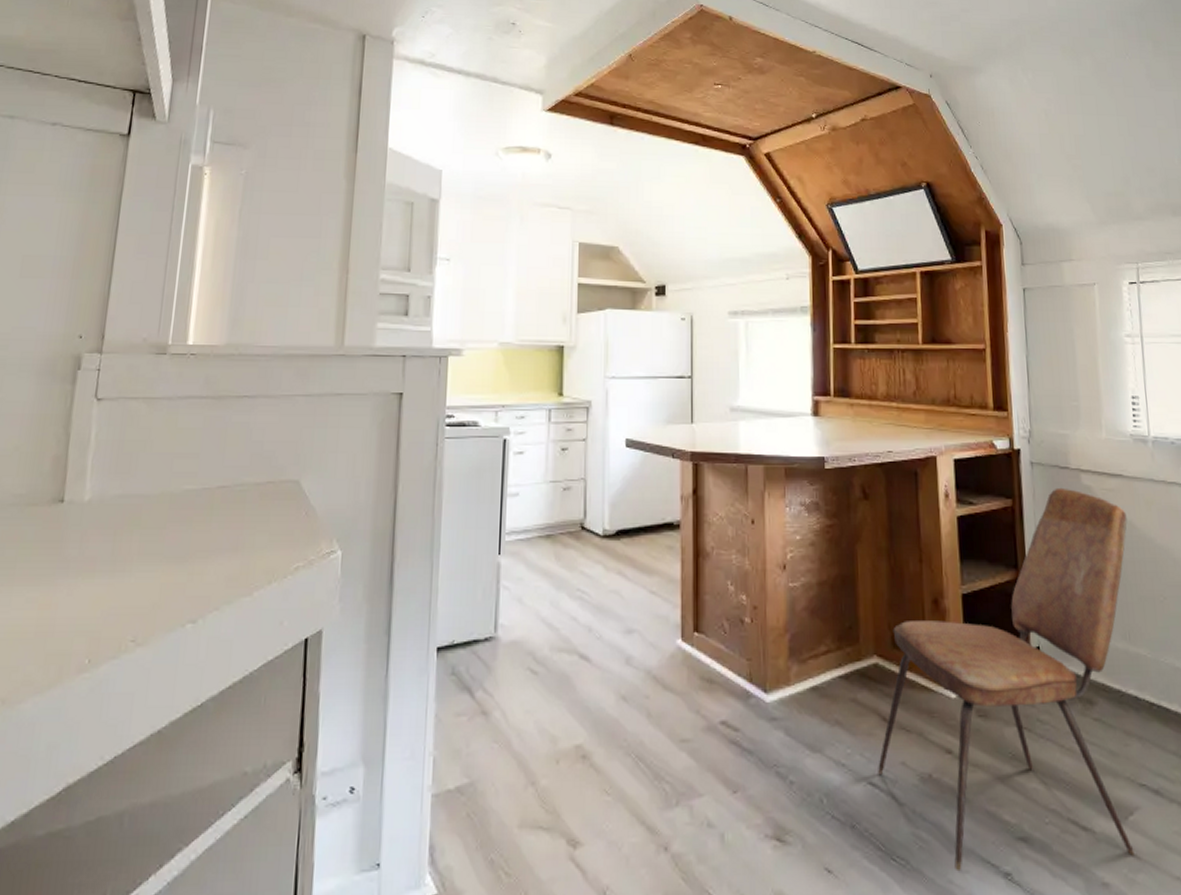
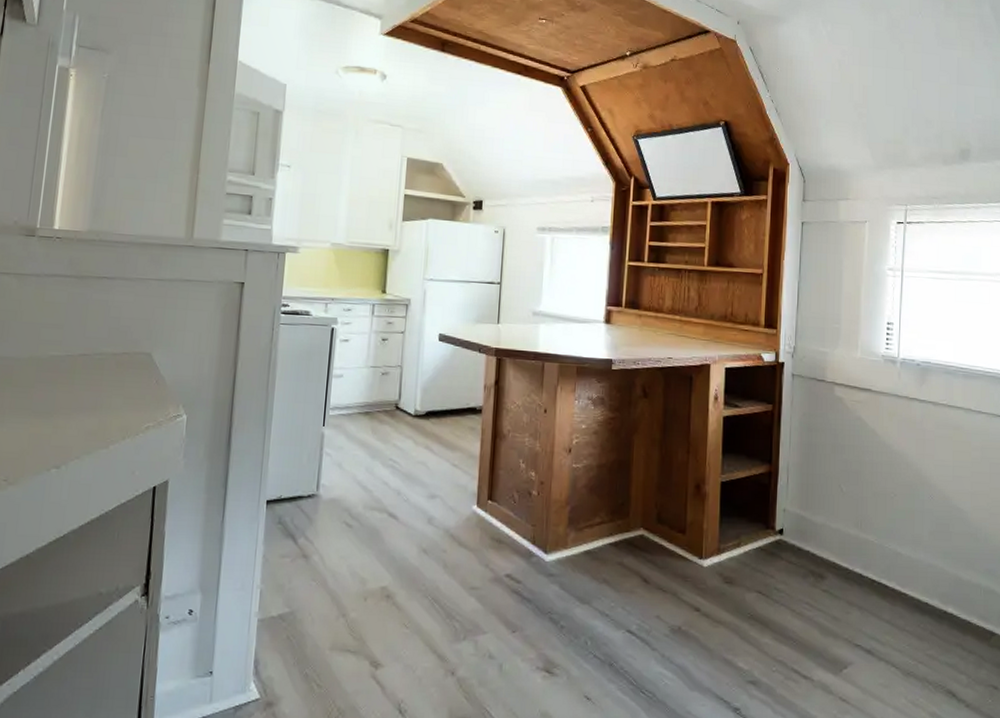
dining chair: present [878,487,1135,872] -> none [636,397,871,705]

